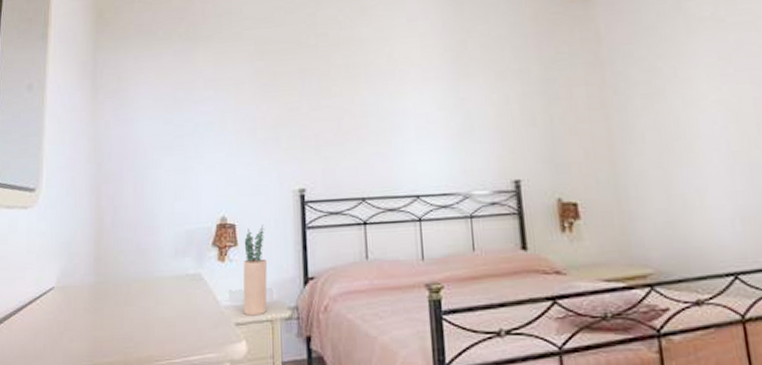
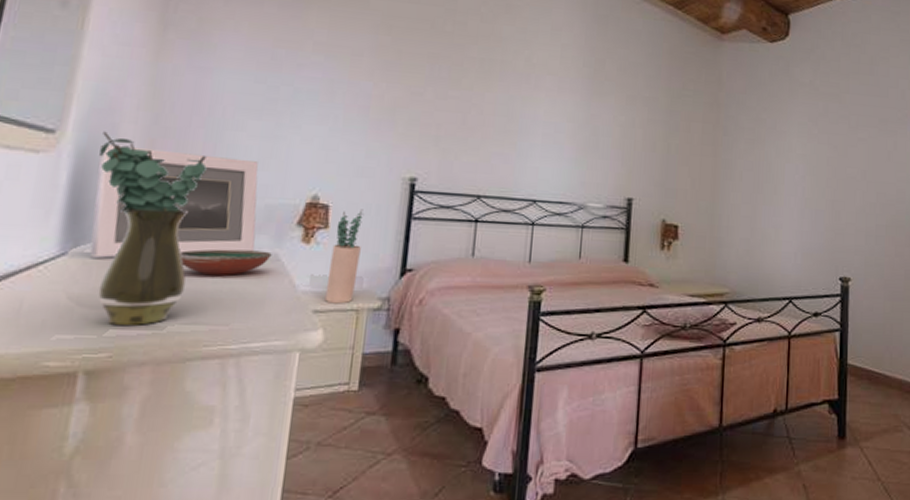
vase: none [65,184,139,346] -> present [98,131,207,325]
picture frame: none [65,192,183,290] -> present [89,144,258,258]
decorative bowl: none [129,272,196,297] -> present [179,249,272,276]

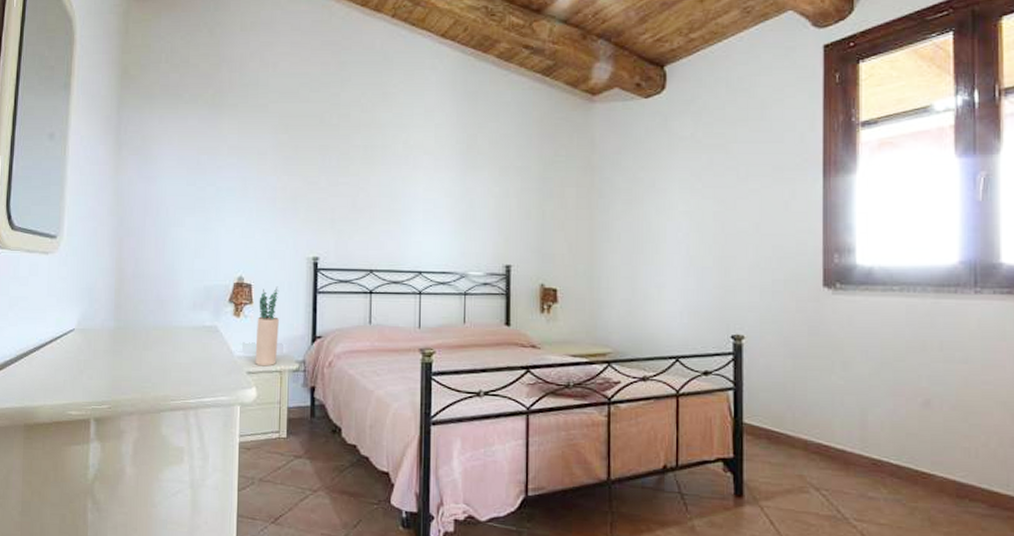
picture frame: present [89,144,258,258] -> none [86,244,200,333]
vase: present [98,131,207,325] -> none [87,234,160,384]
decorative bowl: present [179,249,272,276] -> none [148,323,213,344]

